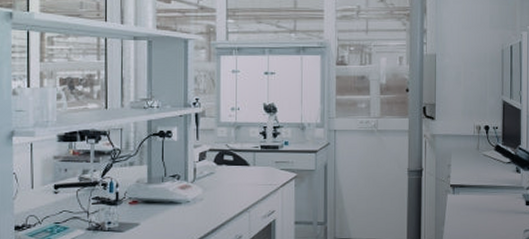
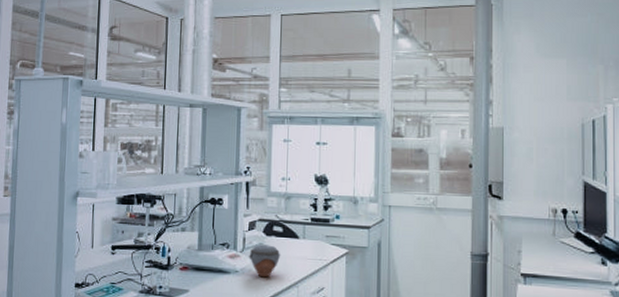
jar: none [200,174,232,206] -> present [249,244,281,278]

